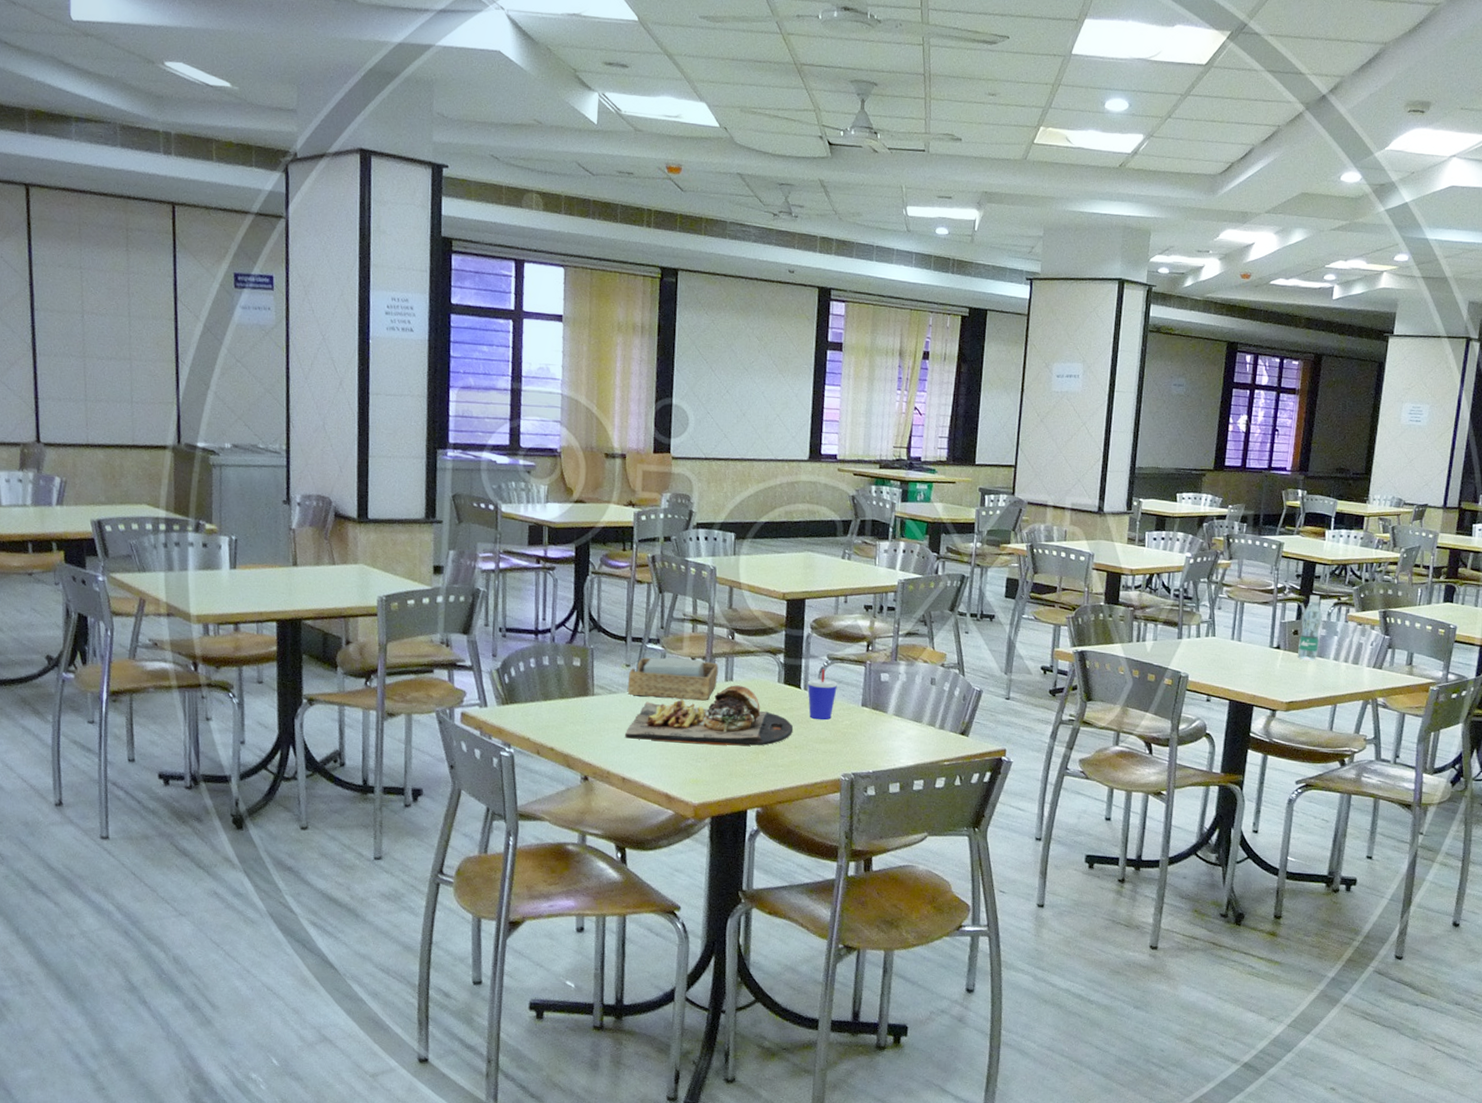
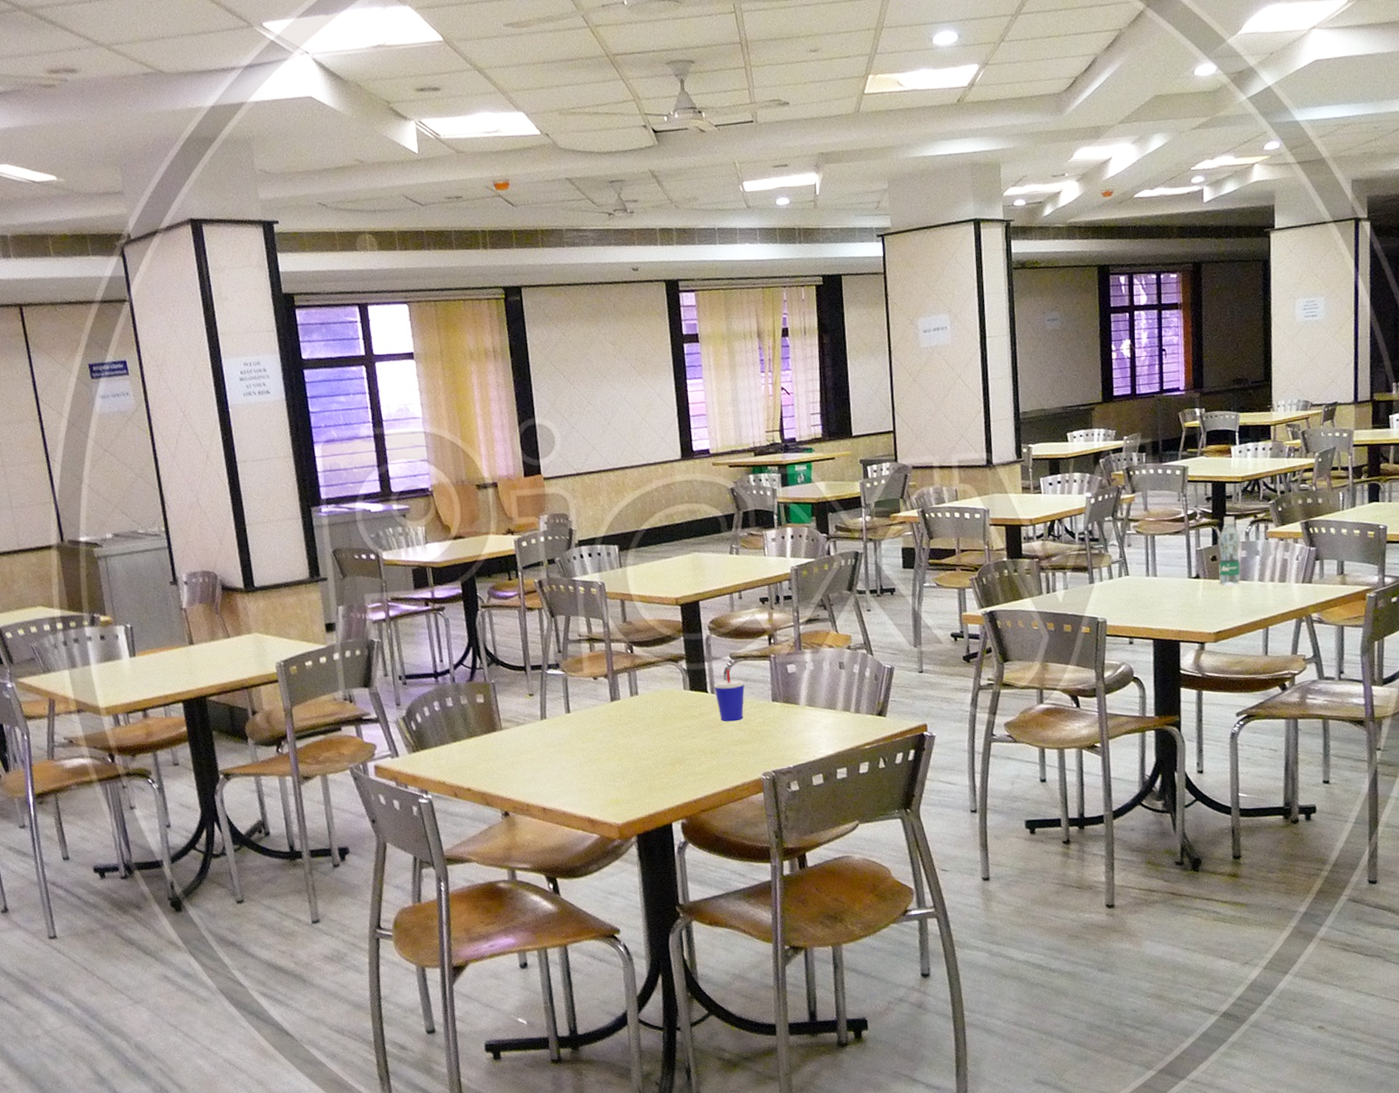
food tray: present [624,685,793,746] -> none [538,698,706,768]
napkin holder: present [627,657,719,701] -> none [533,678,623,725]

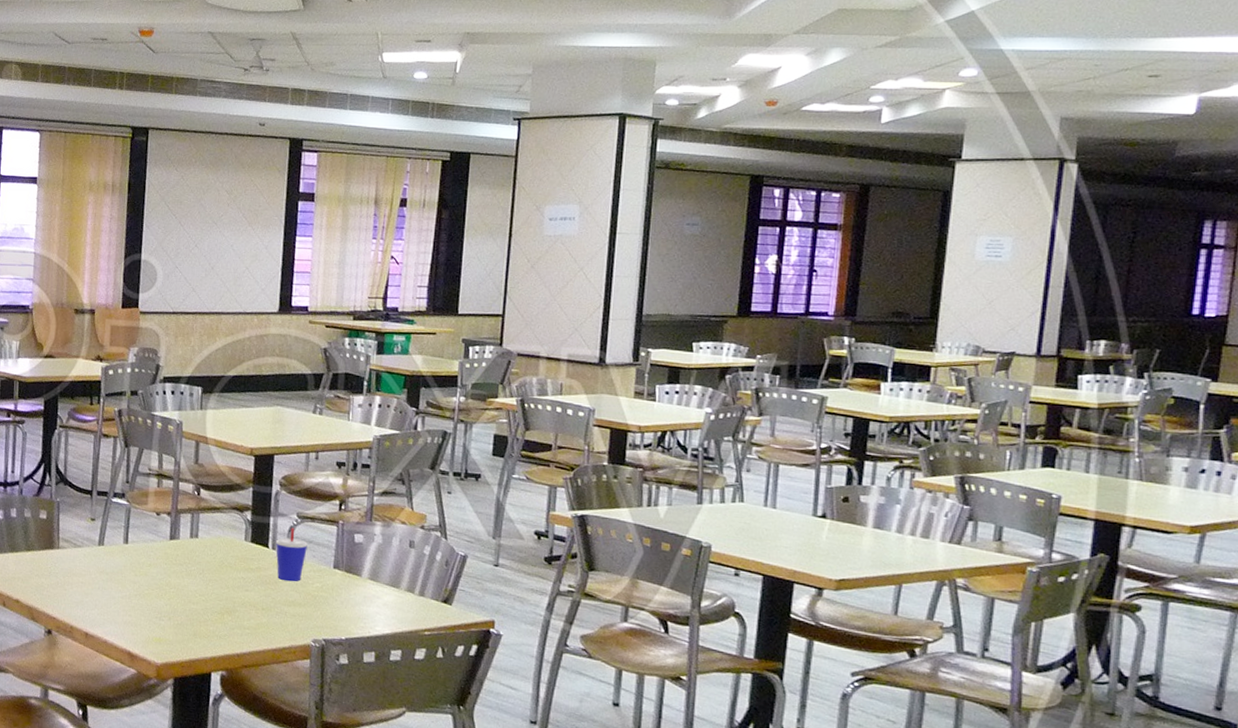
bottle: present [1218,516,1241,587] -> none [849,457,880,533]

